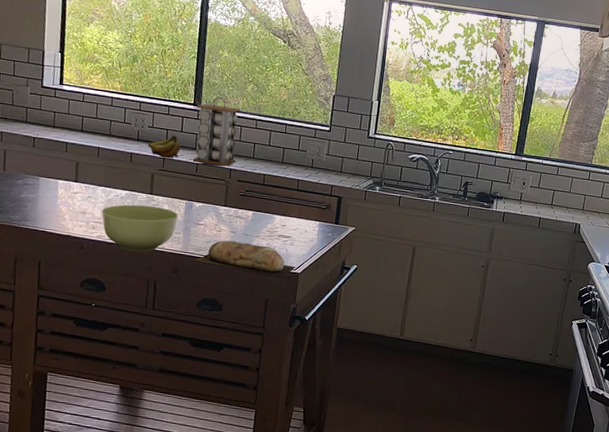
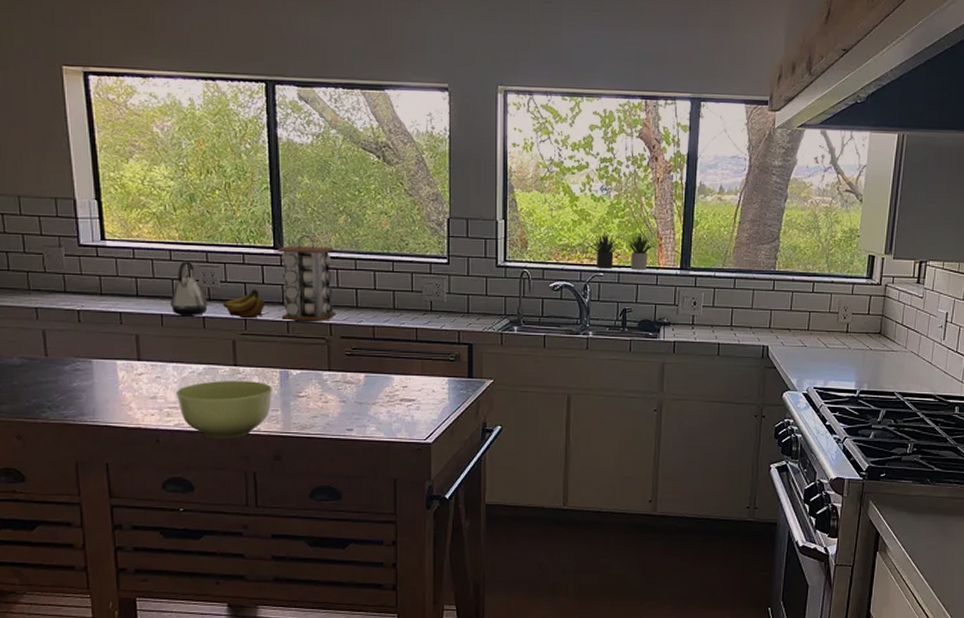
kettle: none [106,107,137,152] -> present [170,260,208,315]
bread loaf: present [194,240,296,278] -> none [299,412,427,451]
succulent plant: none [443,119,497,153] -> present [588,231,656,271]

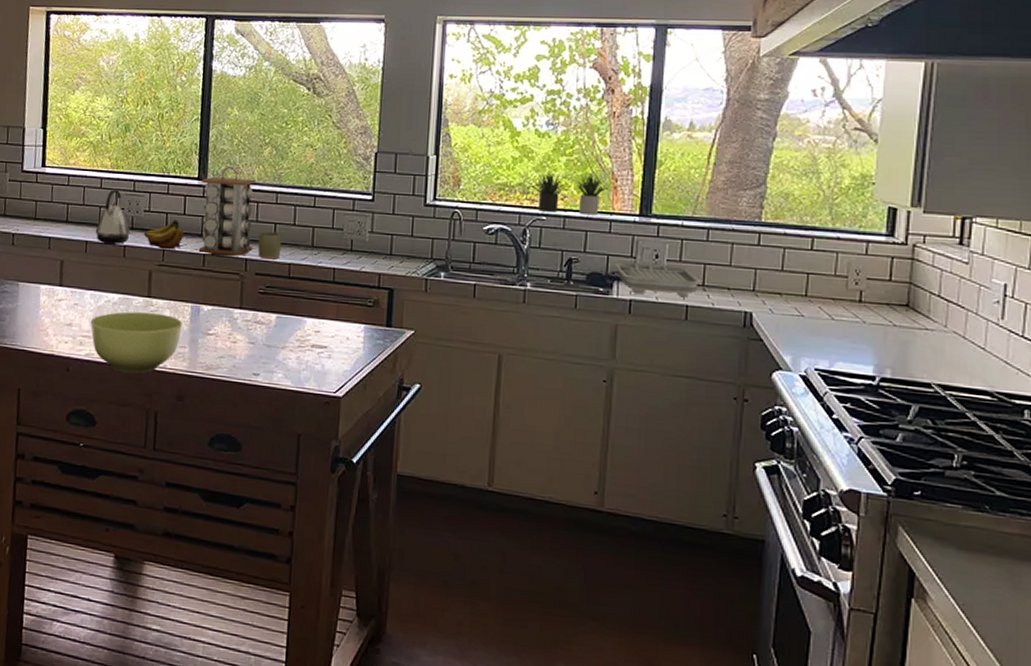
mug: none [341,297,364,323] -> present [257,232,282,259]
dish rack: none [660,309,730,337] -> present [613,261,702,298]

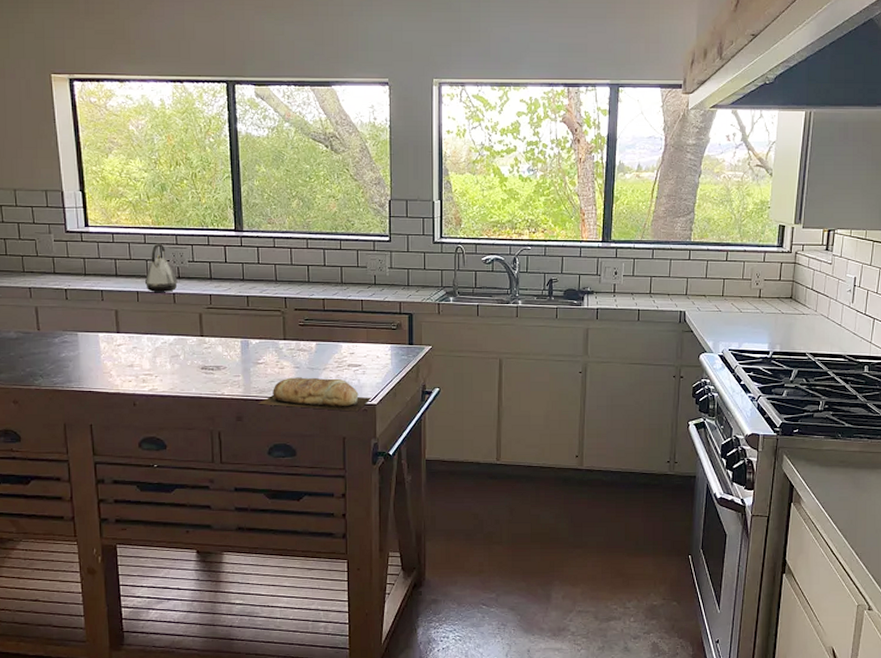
bowl: present [90,311,182,374] -> none [150,350,234,402]
fruit: present [143,219,185,250] -> none [190,267,228,294]
spice rack: present [198,165,256,257] -> none [238,217,291,296]
bread loaf: none [203,354,337,404] -> present [258,377,372,412]
mug: present [257,232,282,259] -> none [294,273,315,296]
succulent plant: present [529,171,610,216] -> none [516,208,579,244]
dish rack: present [613,261,702,298] -> none [584,279,649,304]

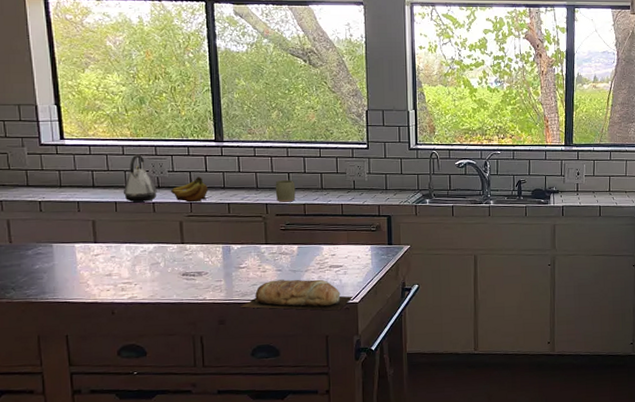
fruit: none [190,267,228,294] -> present [170,176,209,203]
mug: none [294,273,315,296] -> present [275,180,296,202]

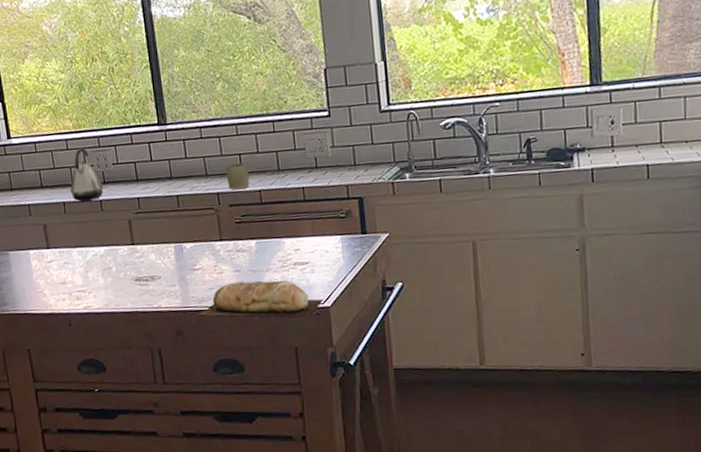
fruit: present [170,176,209,203] -> none [116,167,155,198]

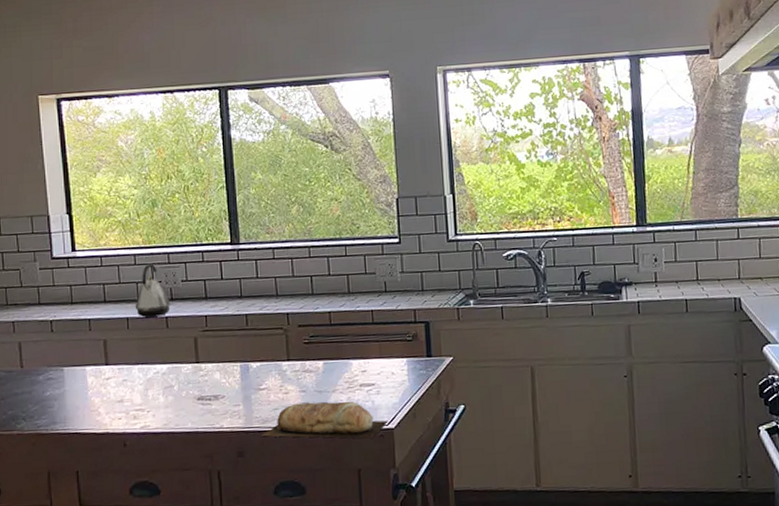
mug: present [225,163,250,190] -> none [296,284,320,311]

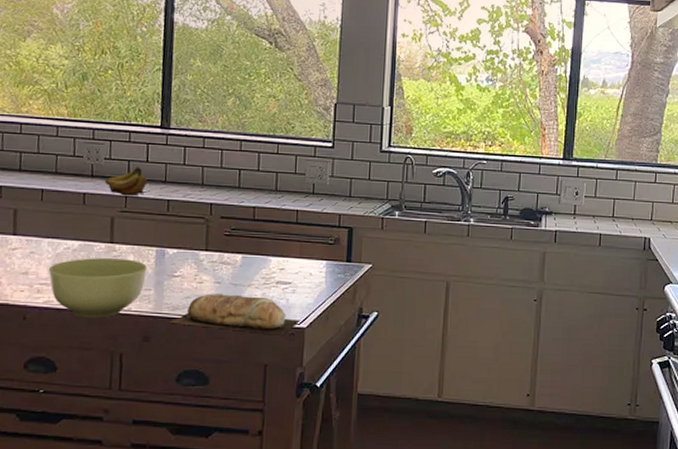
kettle: present [135,263,170,317] -> none [51,137,90,192]
bowl: none [141,377,234,439] -> present [48,258,147,318]
fruit: none [184,285,225,316] -> present [104,167,148,197]

